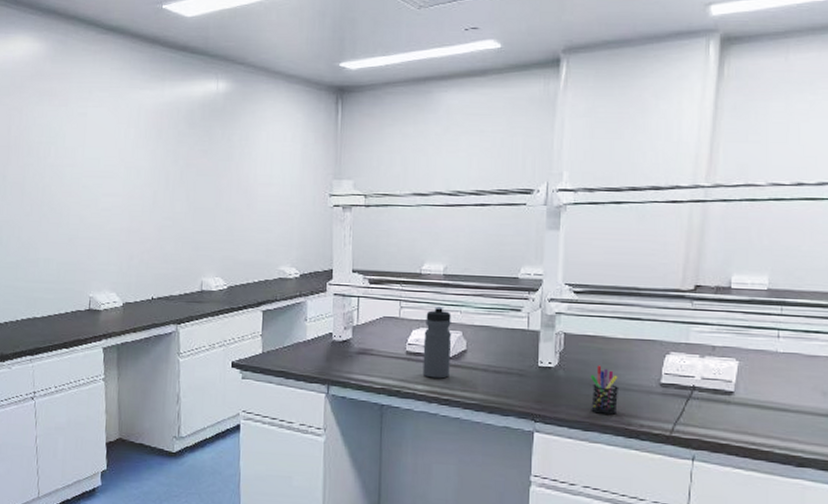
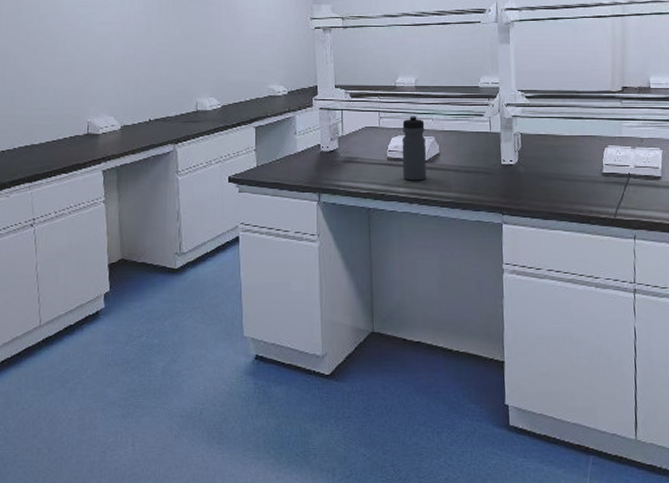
pen holder: present [590,365,620,416] -> none [545,160,570,205]

